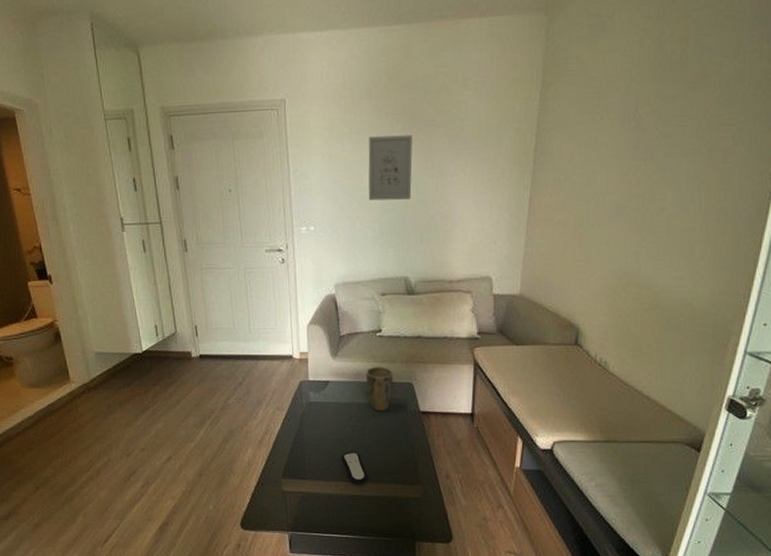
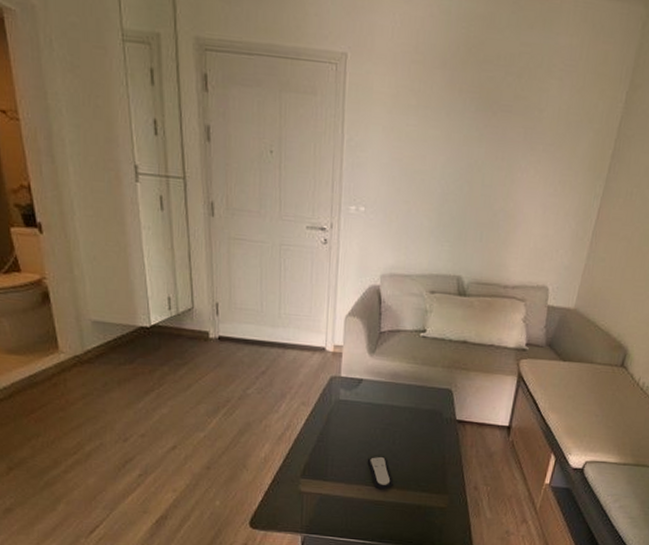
plant pot: present [365,366,393,412] -> none [402,368,433,417]
wall art: present [368,134,413,201] -> none [428,113,485,191]

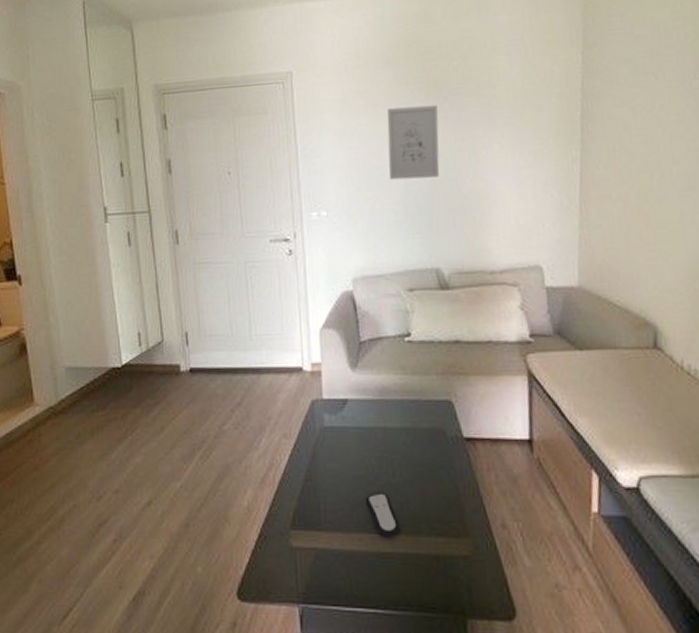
wall art: none [428,113,485,191] -> present [387,105,440,180]

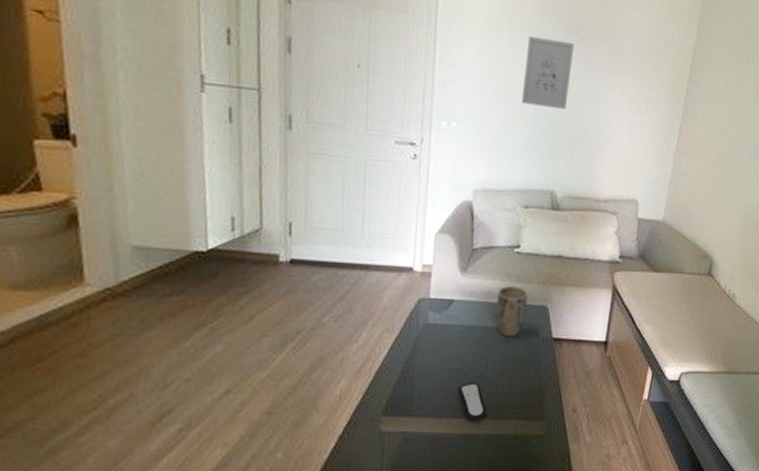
plant pot: none [393,379,428,438] -> present [495,285,528,337]

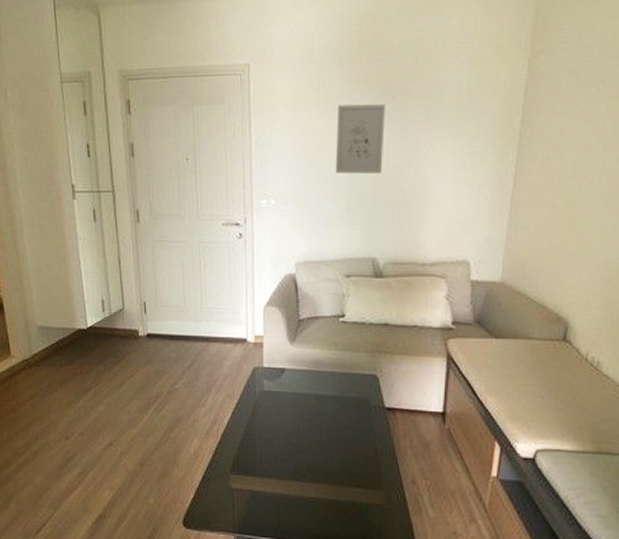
remote control: present [458,383,487,422] -> none [296,449,324,486]
plant pot: present [495,285,528,337] -> none [325,354,356,405]

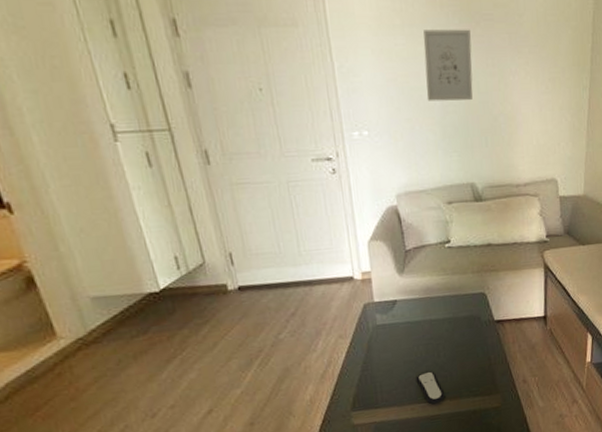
remote control: none [296,449,324,486] -> present [416,371,445,405]

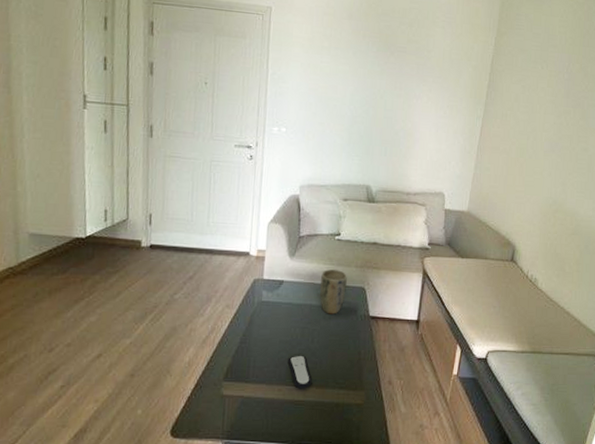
wall art: present [423,29,473,101] -> none [340,53,385,114]
plant pot: none [436,278,466,326] -> present [319,268,347,314]

